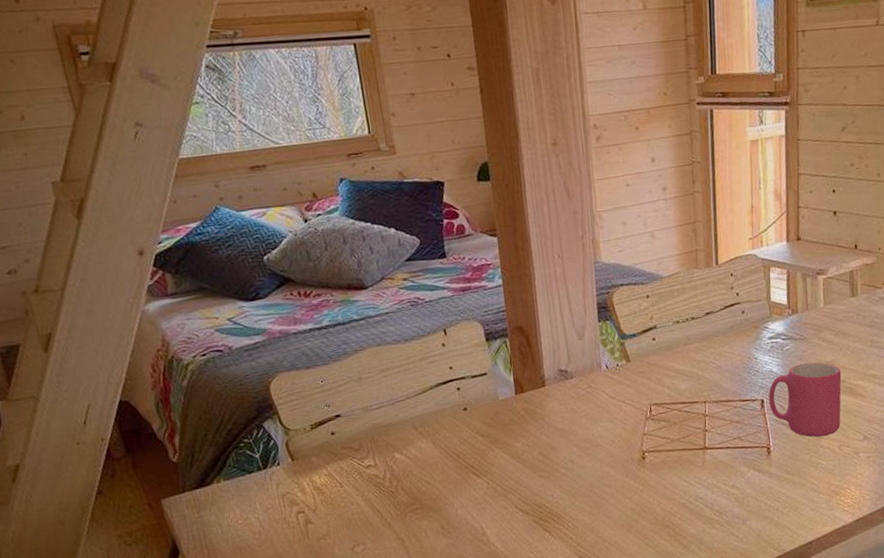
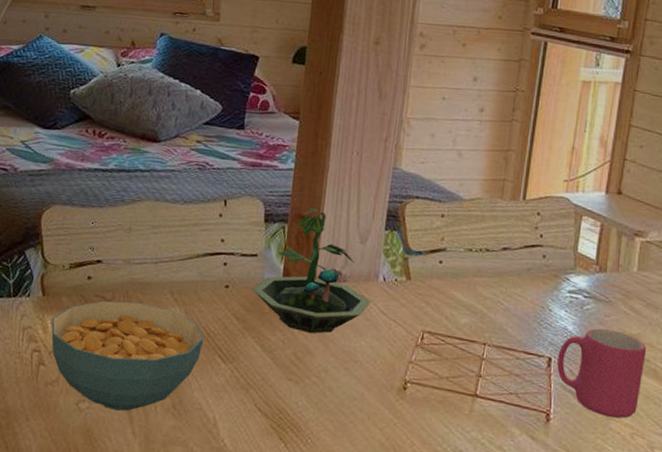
cereal bowl: none [307,443,456,546] -> present [51,300,204,412]
terrarium: none [489,317,599,432] -> present [252,208,371,334]

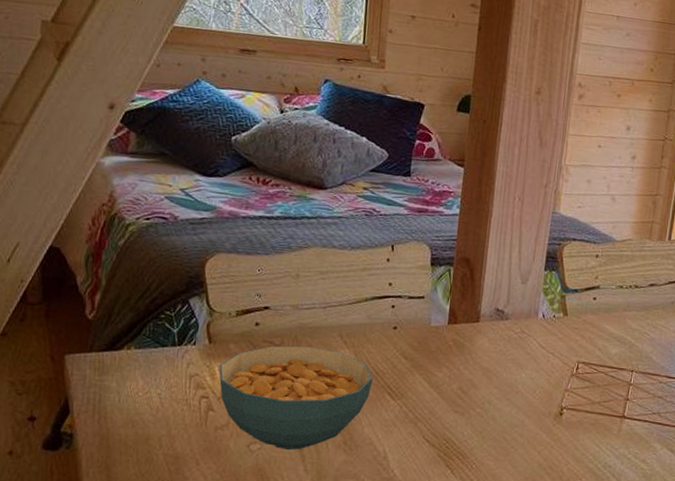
terrarium: present [252,208,371,334] -> none [420,252,531,369]

